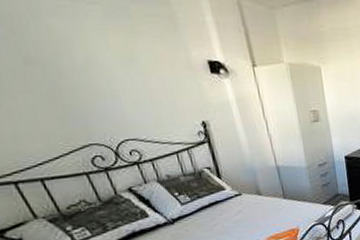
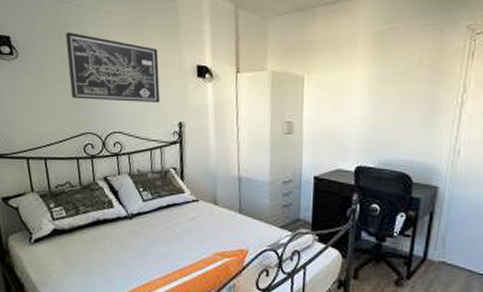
wall art: none [18,26,175,108] -> present [65,33,161,103]

